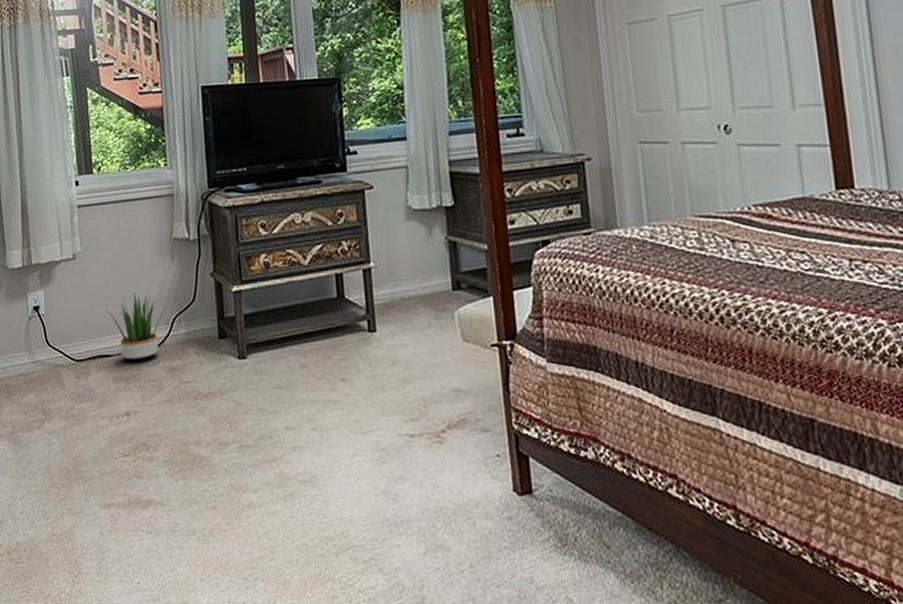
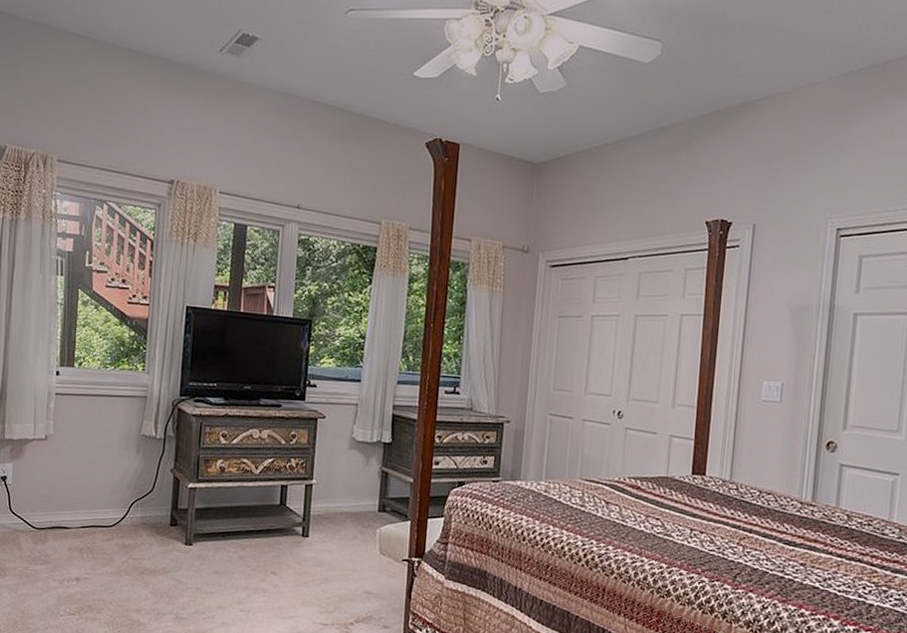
potted plant: present [106,292,170,361] -> none [70,476,130,536]

